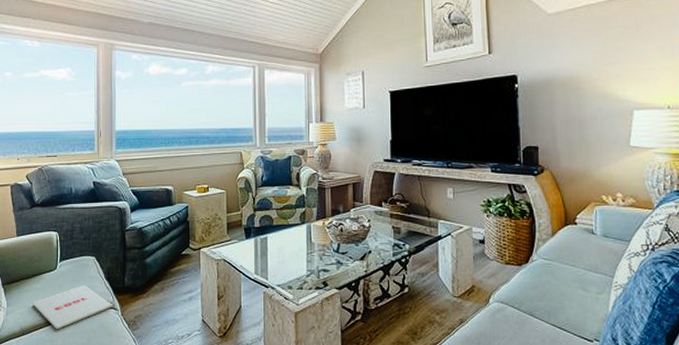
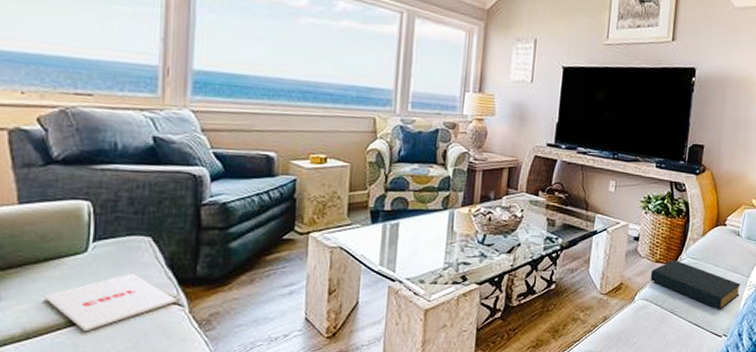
hardback book: none [502,261,606,313] -> present [650,259,741,311]

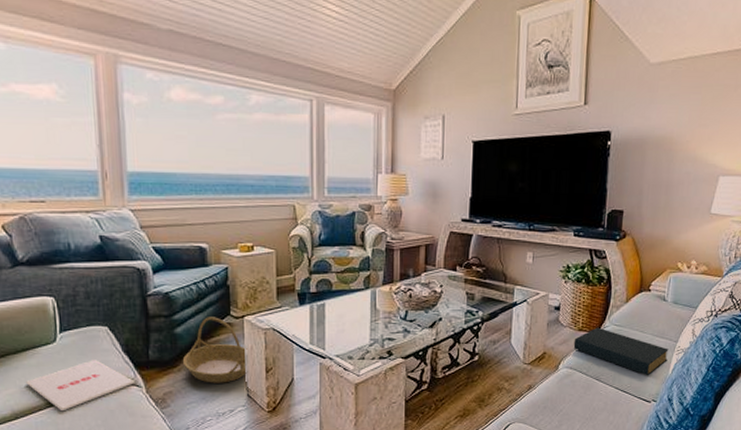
basket: none [234,231,310,305] -> present [182,317,248,383]

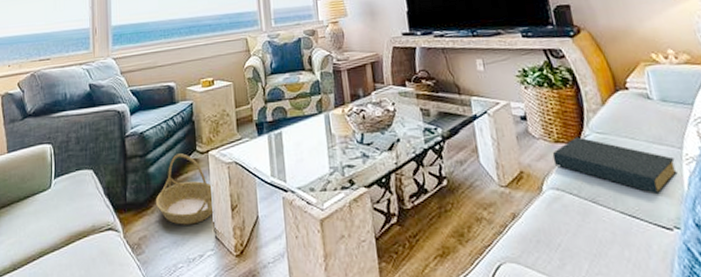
magazine: present [26,360,134,412] -> none [25,204,113,261]

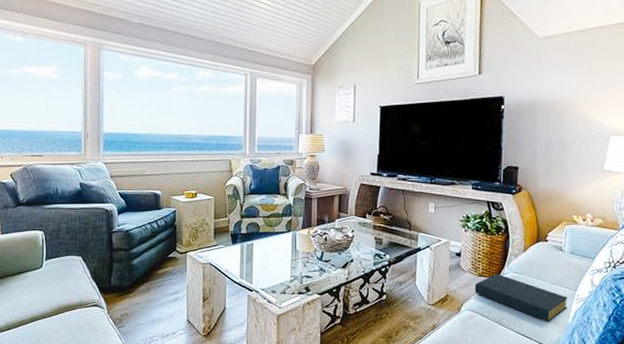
basket: present [155,153,215,225] -> none [136,251,189,309]

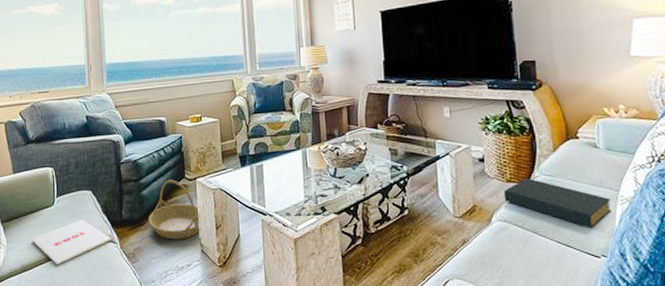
magazine: none [18,284,99,326] -> present [32,220,111,265]
basket: none [136,251,189,309] -> present [148,180,201,240]

